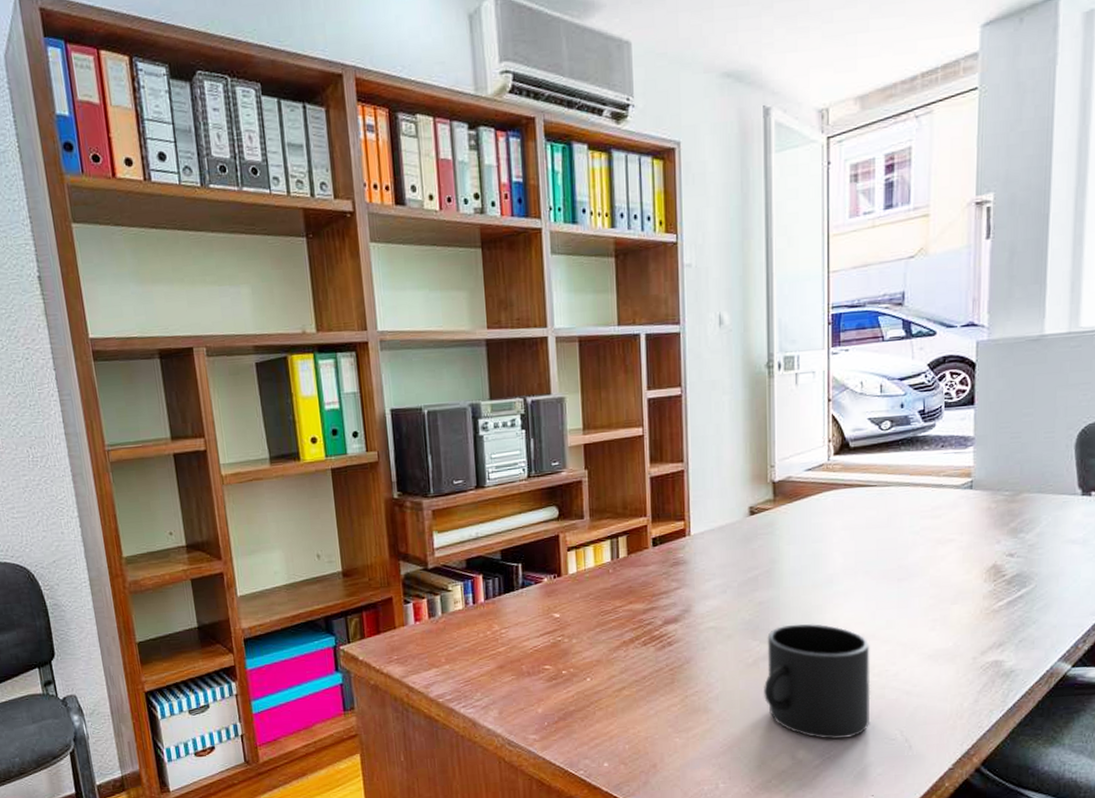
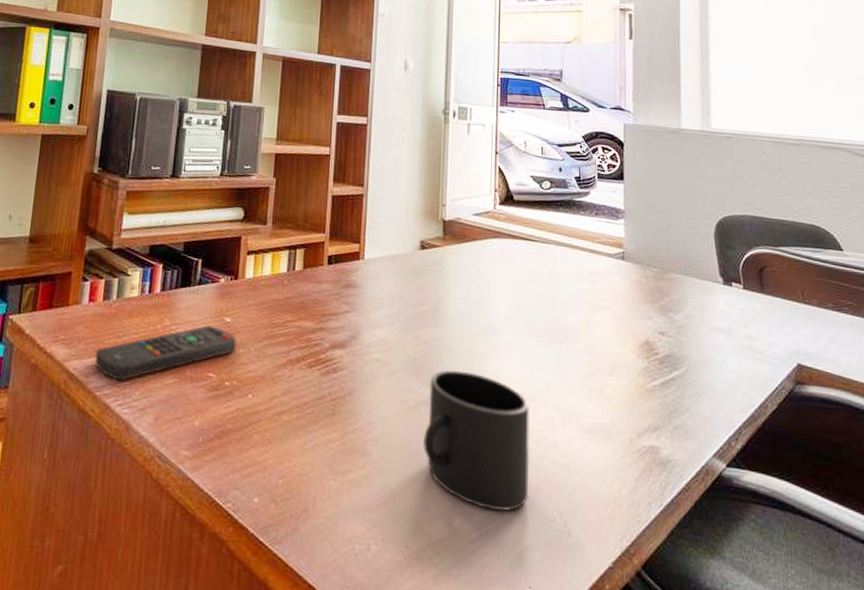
remote control: none [431,623,570,686] -> present [94,324,237,381]

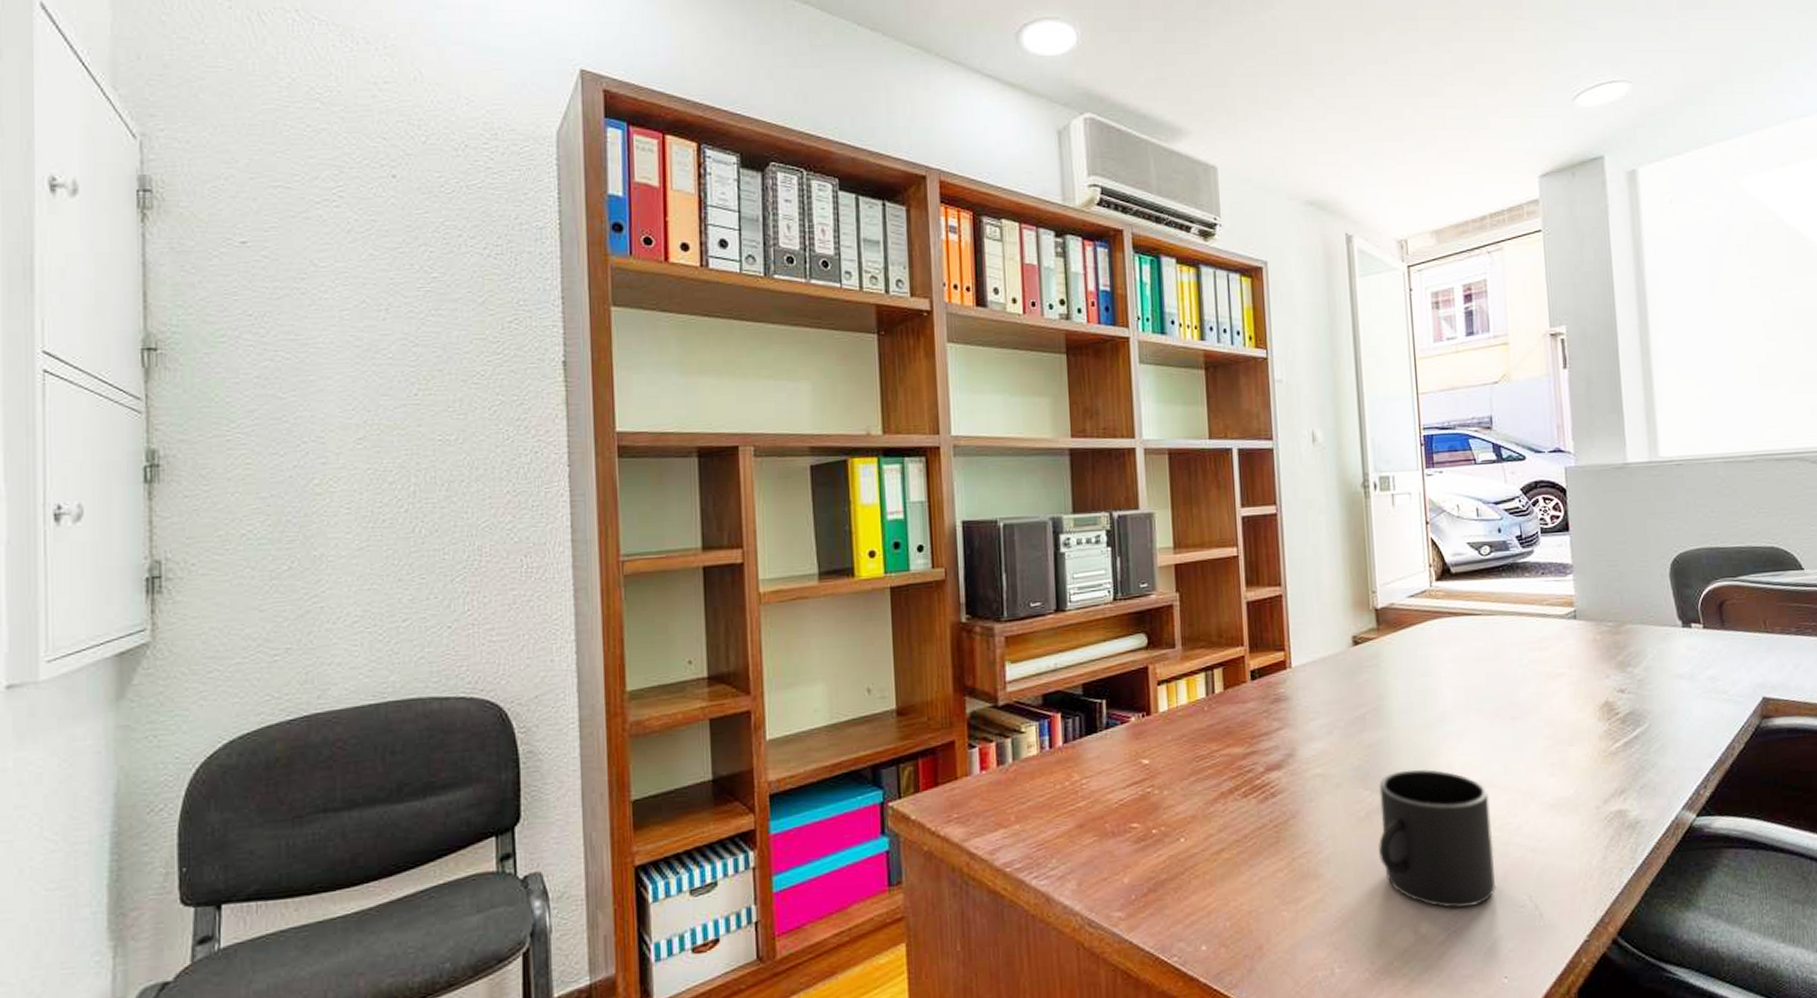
remote control: present [94,324,237,381] -> none [998,770,1161,851]

